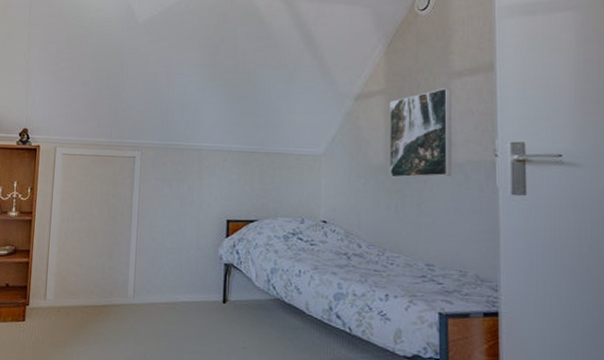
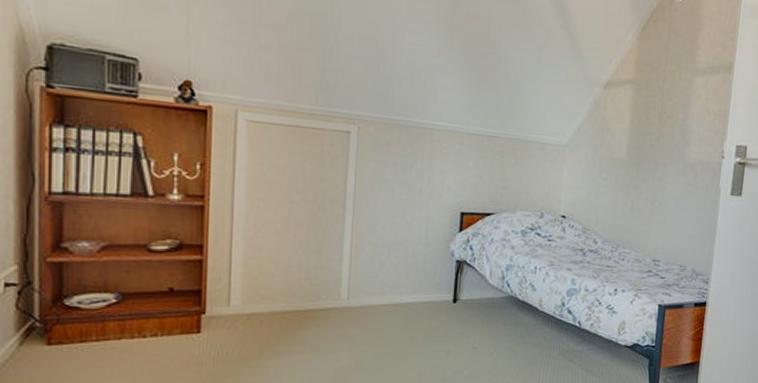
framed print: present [388,87,452,178] -> none [628,84,694,175]

